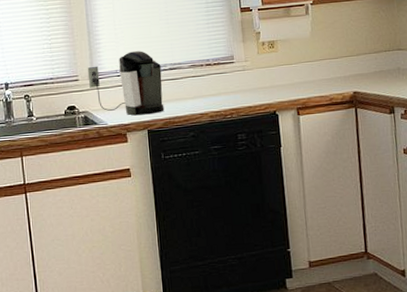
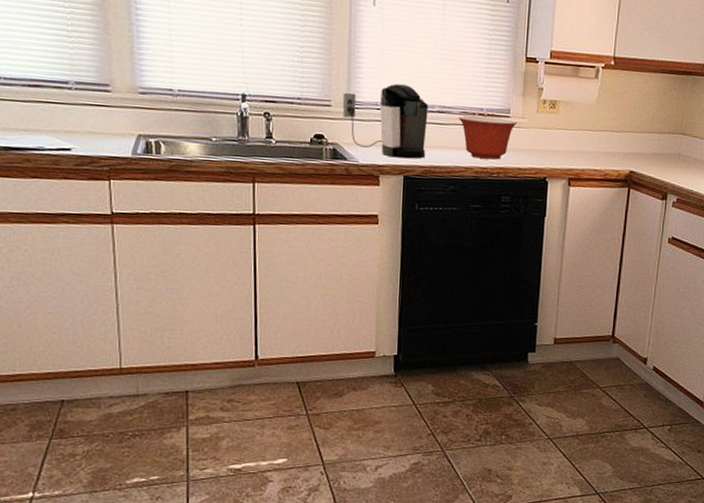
mixing bowl: none [189,65,242,104] -> present [459,116,518,160]

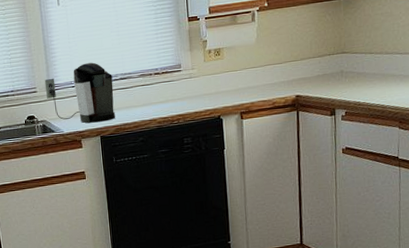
mixing bowl: present [459,116,518,160] -> none [139,73,189,111]

